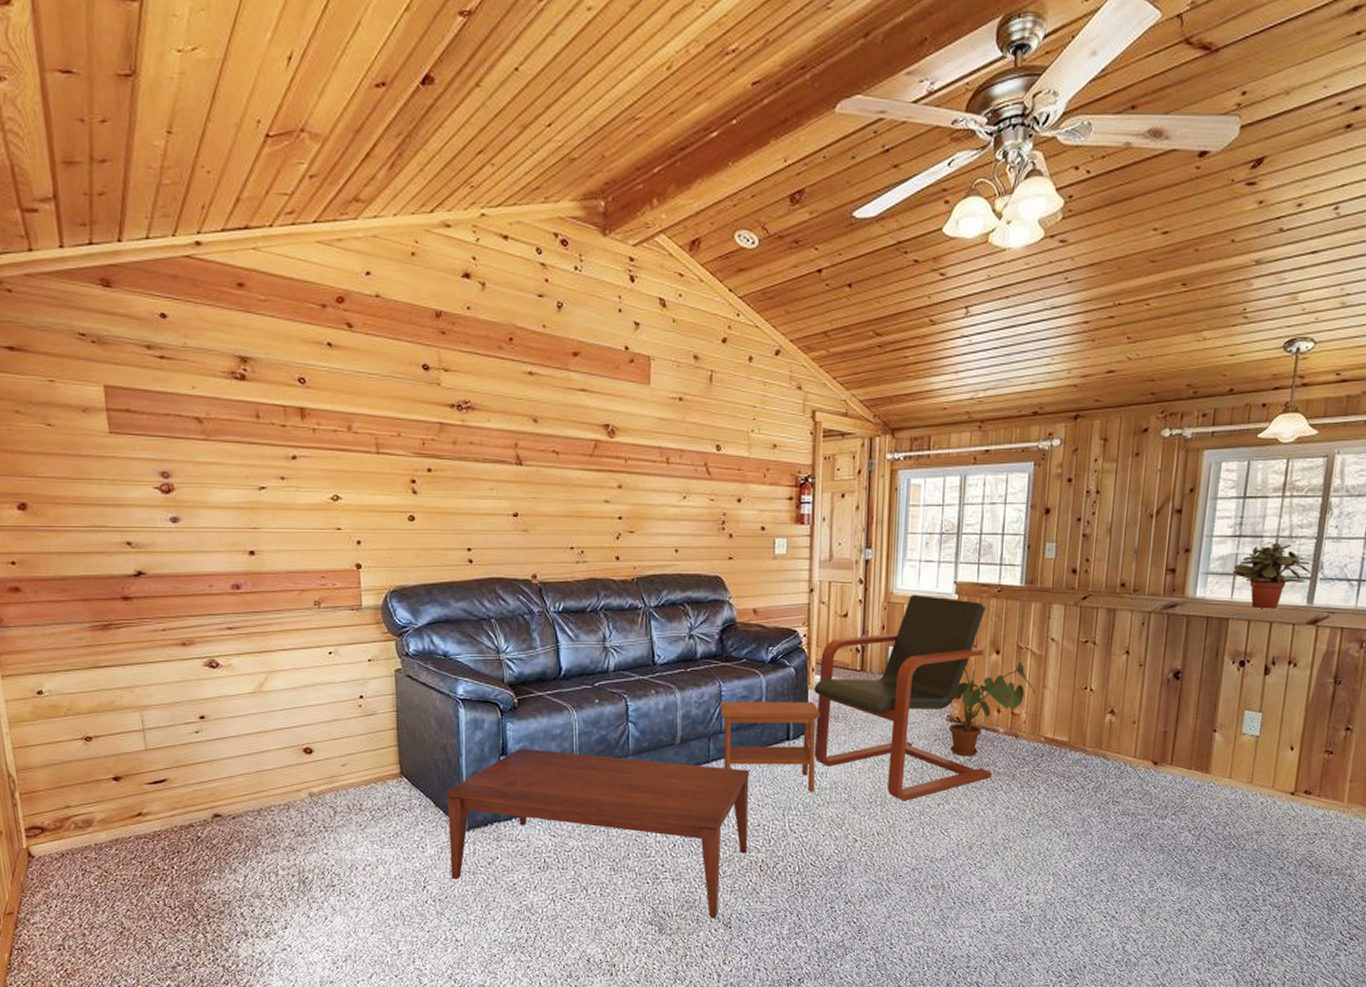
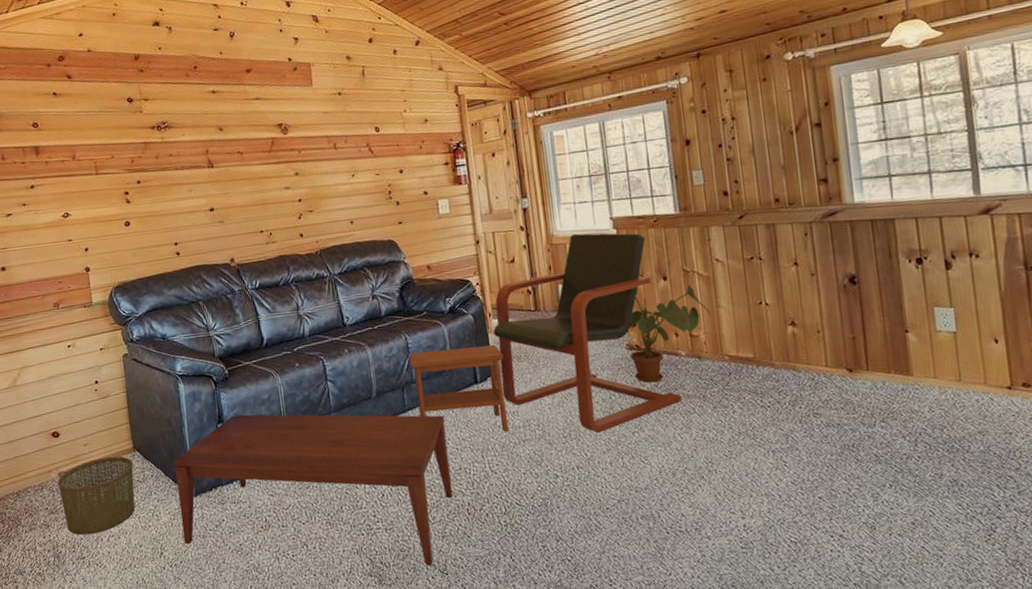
basket: none [307,780,400,862] -> present [57,456,135,535]
potted plant: present [1232,542,1311,609] -> none [887,139,970,206]

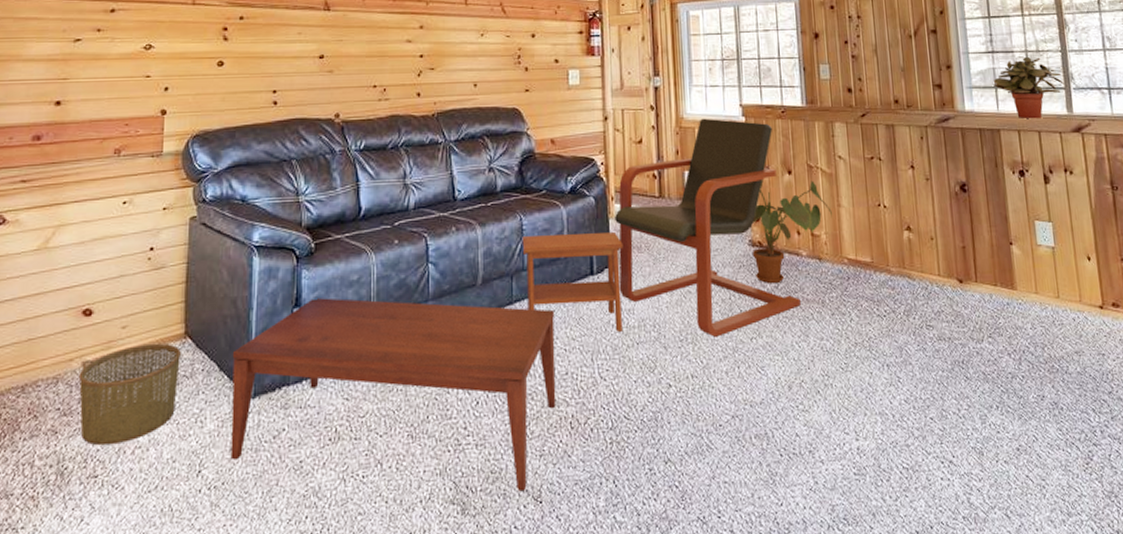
potted plant: none [887,139,970,206] -> present [993,56,1064,119]

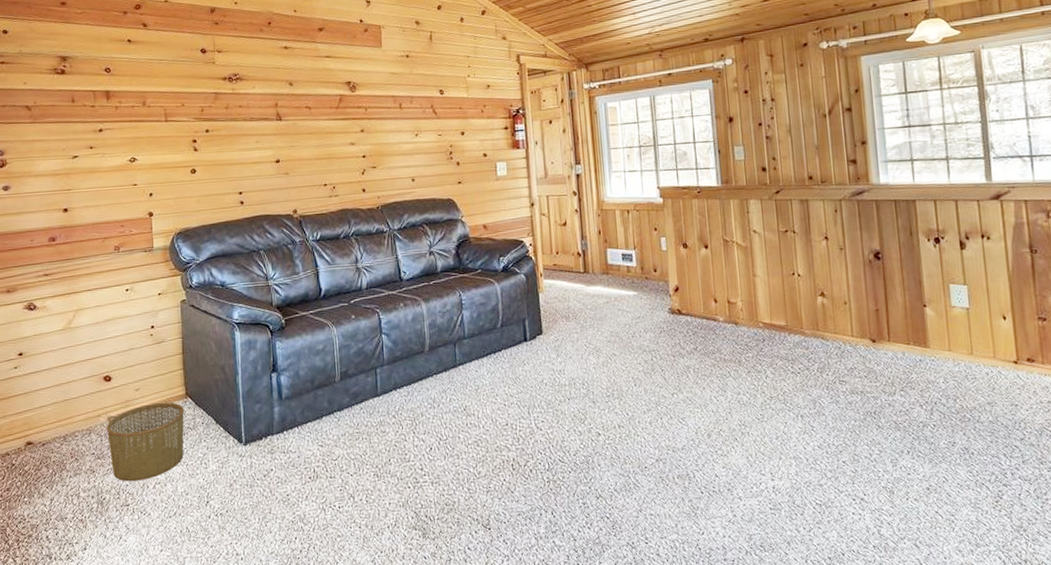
coffee table: present [230,298,556,492] -> none [225,364,499,520]
side table: present [522,232,623,332] -> none [462,304,555,389]
armchair: present [613,118,801,337] -> none [543,200,718,393]
house plant: present [752,180,832,284] -> none [671,253,748,347]
potted plant: present [993,56,1064,119] -> none [909,129,983,190]

